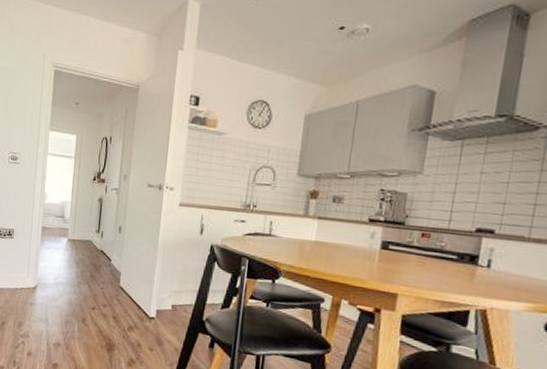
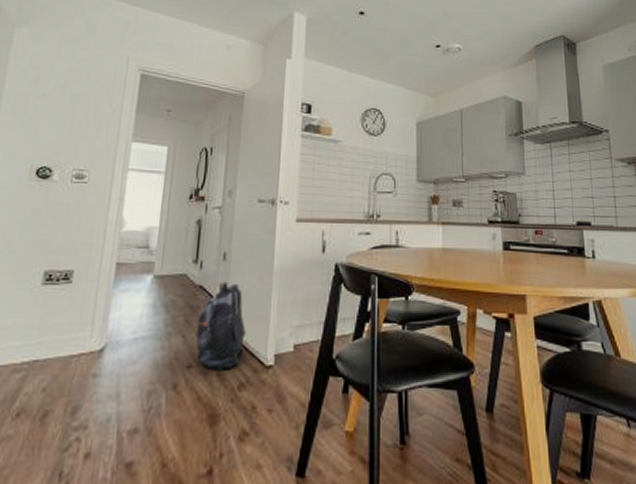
backpack: none [98,249,136,315] -> present [195,281,247,370]

